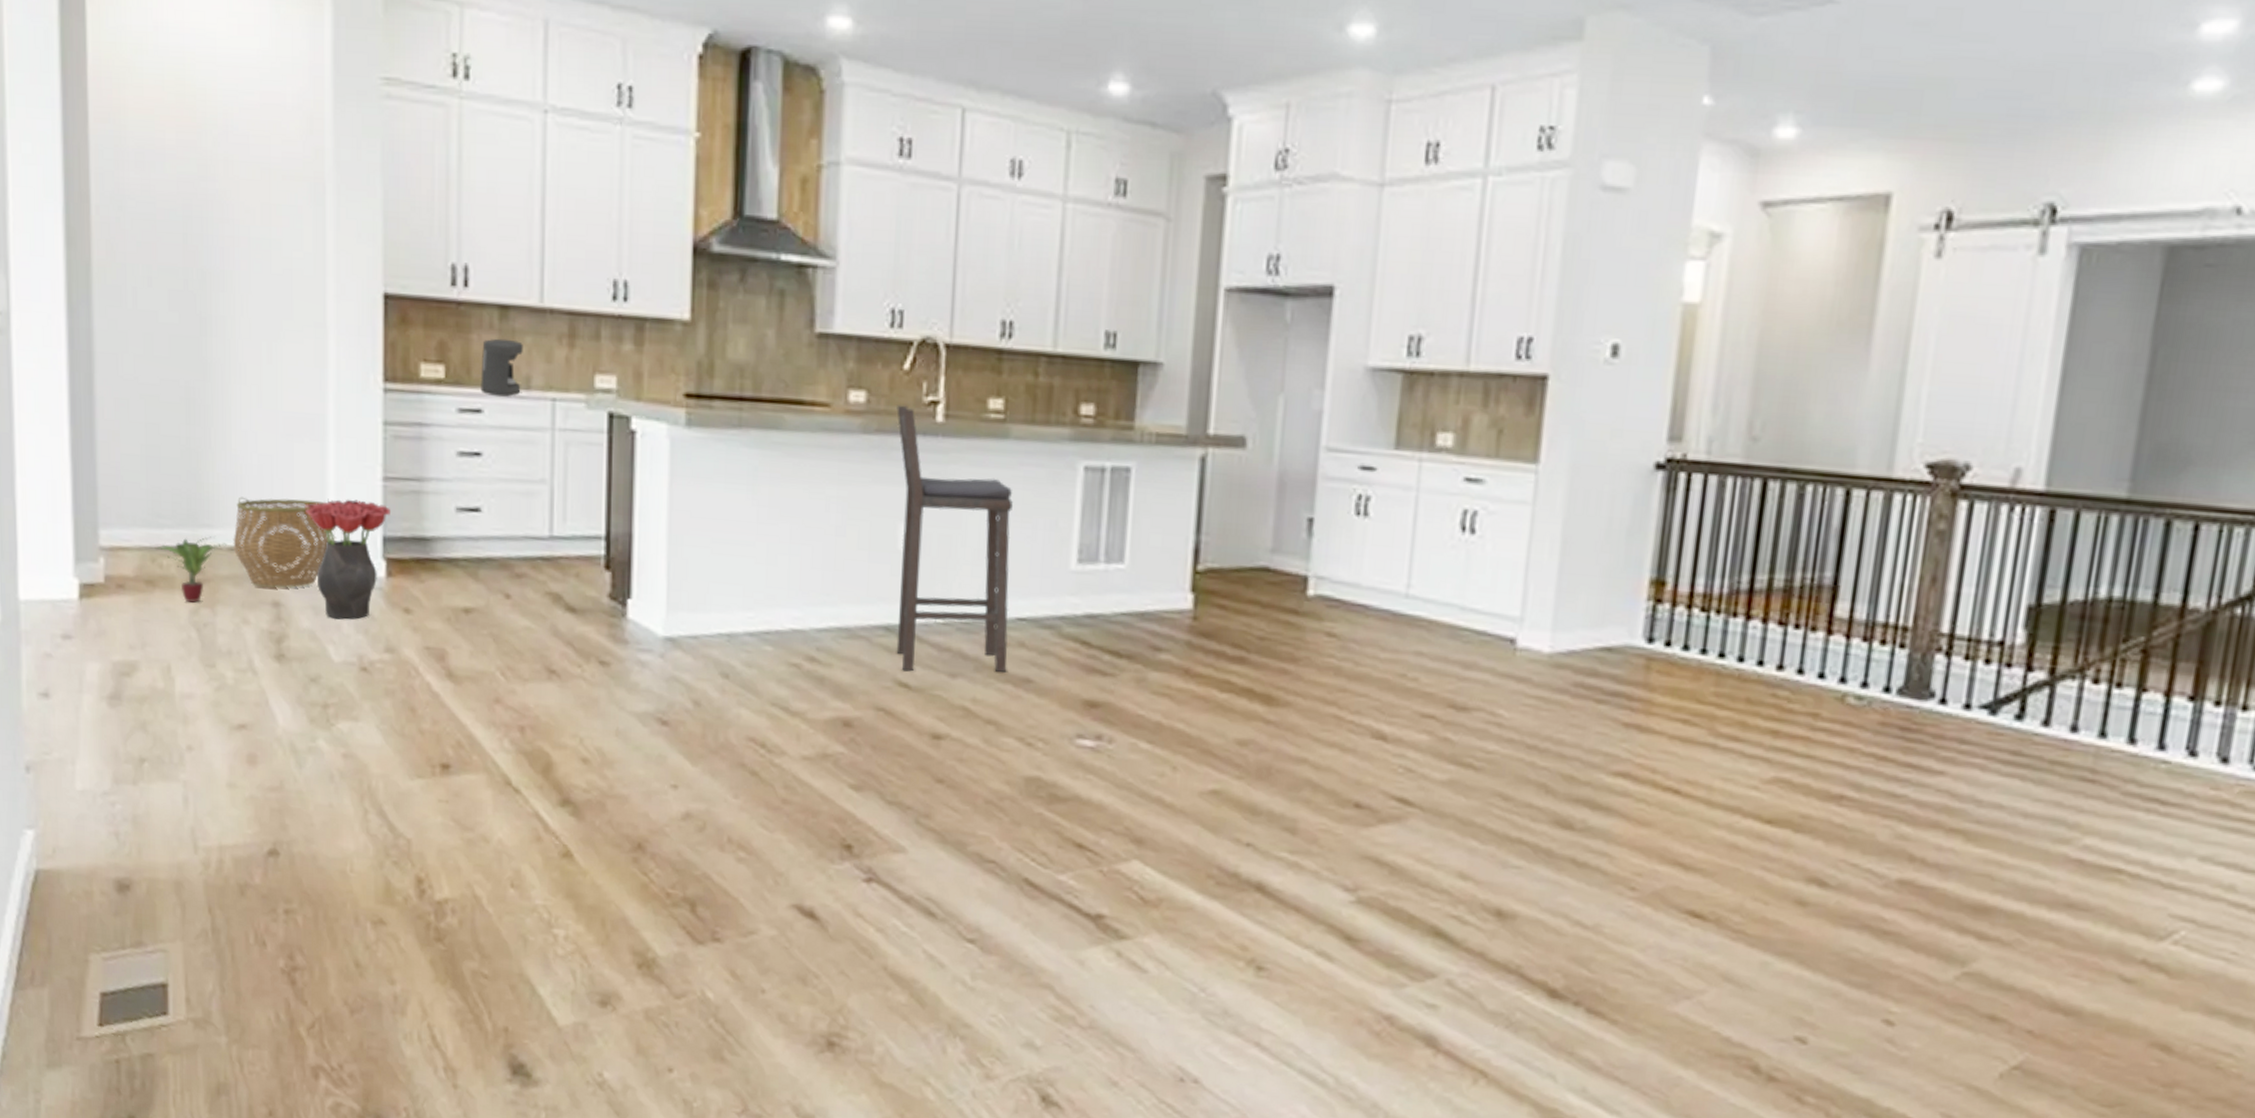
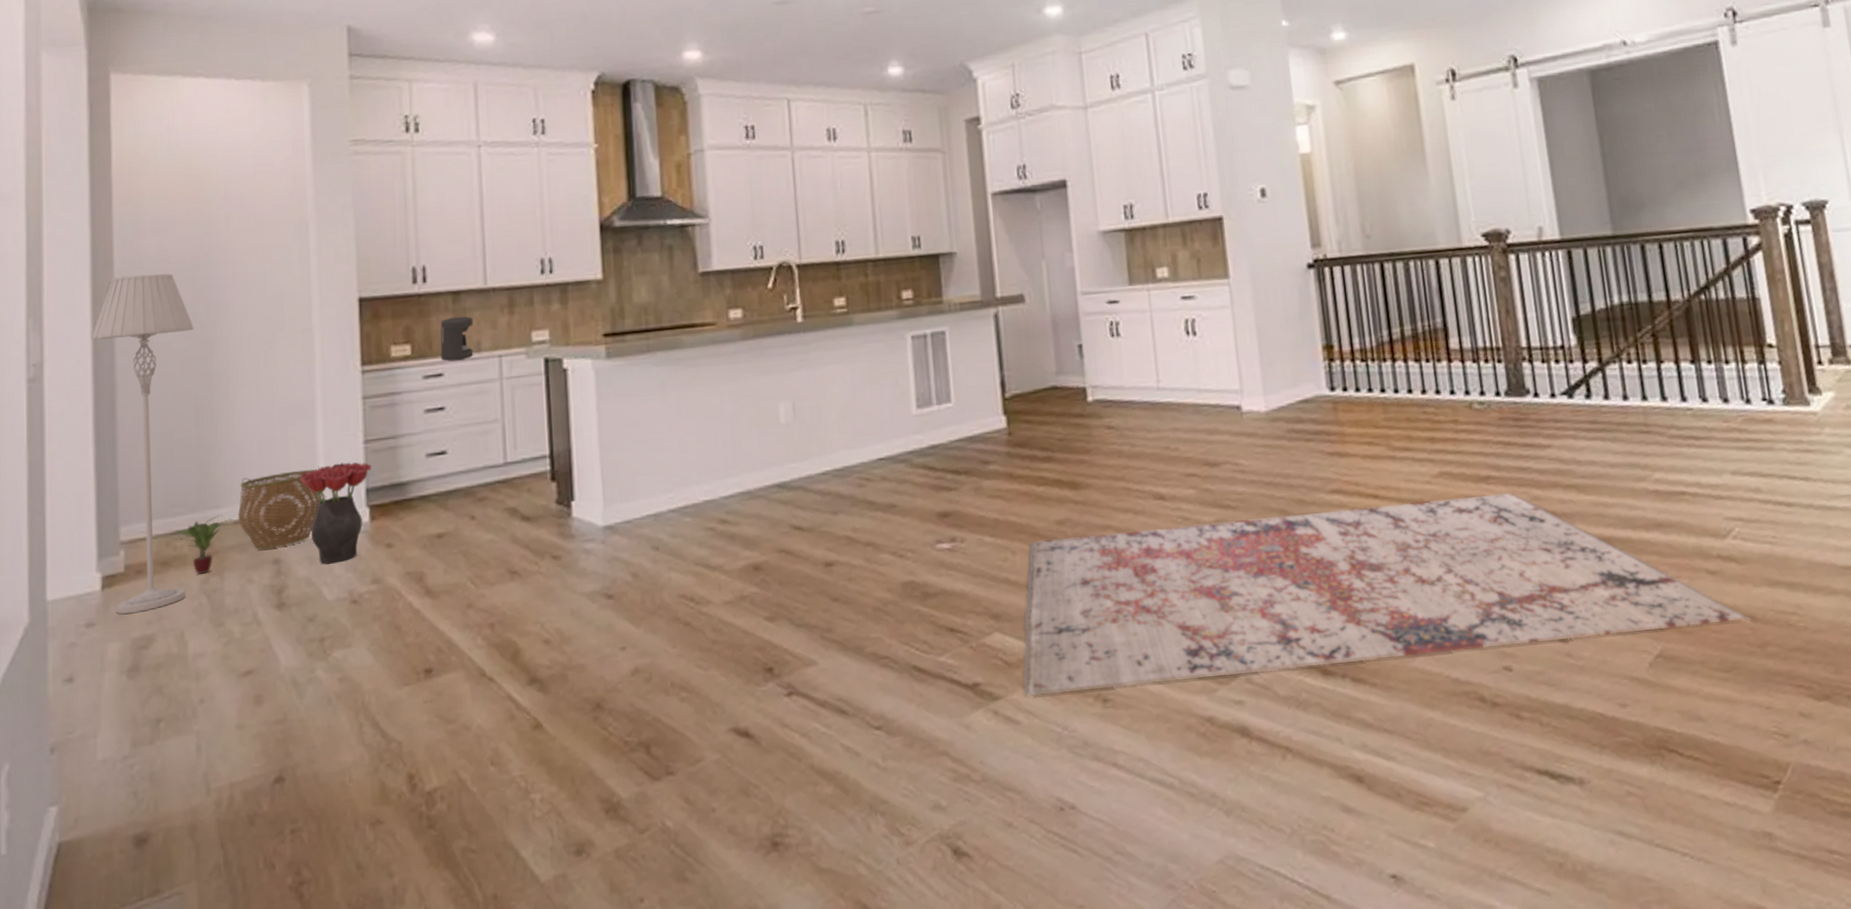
floor lamp: none [65,216,185,634] -> present [91,273,194,615]
bar stool: present [896,404,1013,672] -> none [766,314,876,517]
area rug: none [1158,759,2166,1052] -> present [1023,493,1753,698]

